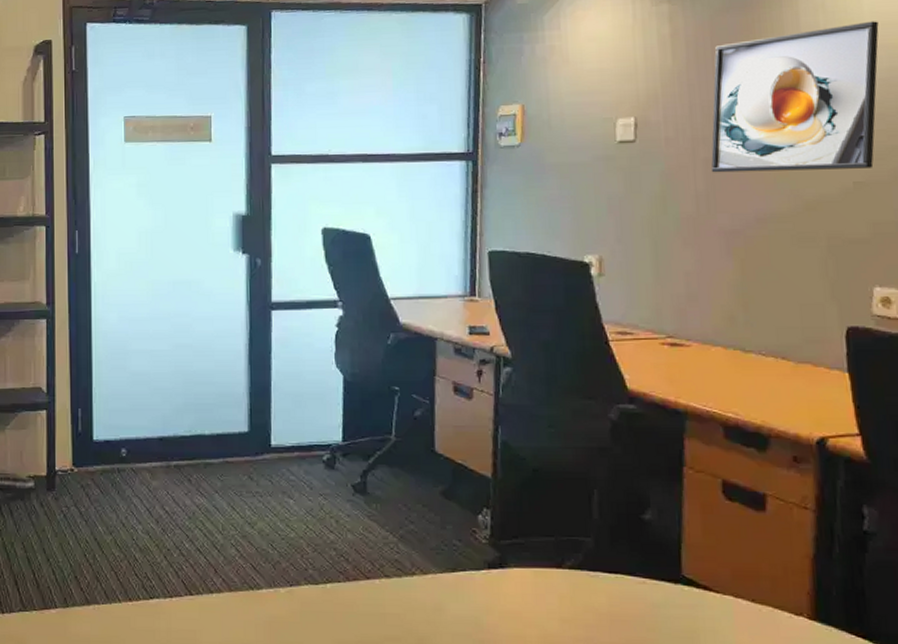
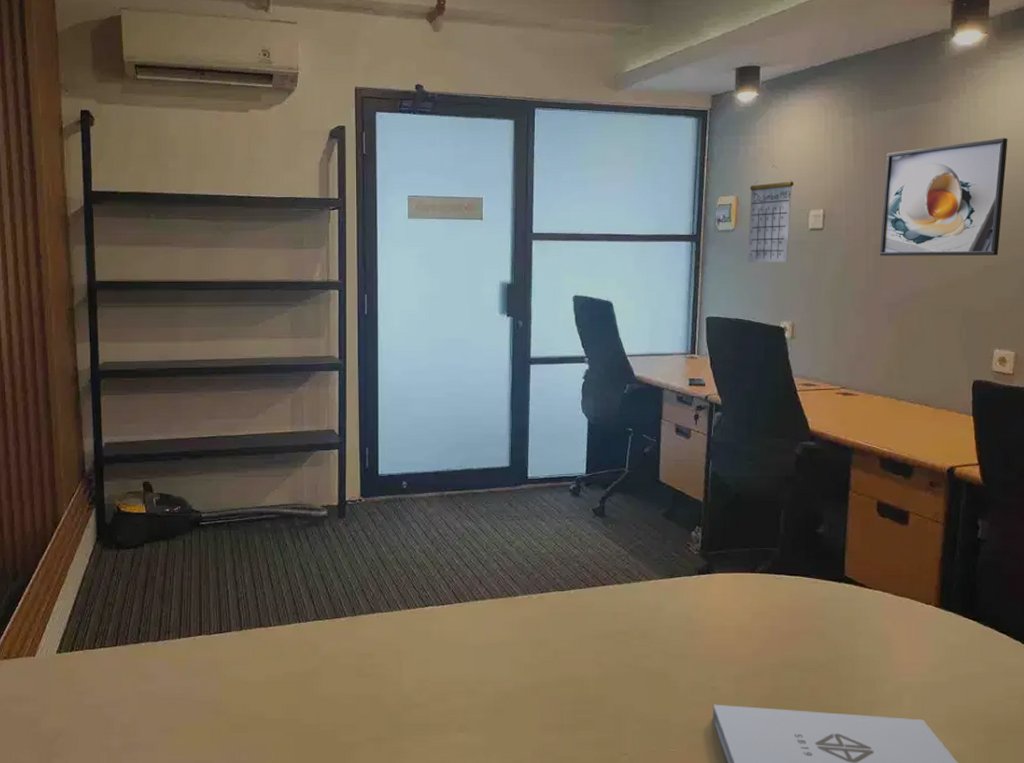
calendar: none [538,66,595,184] -> present [747,165,794,262]

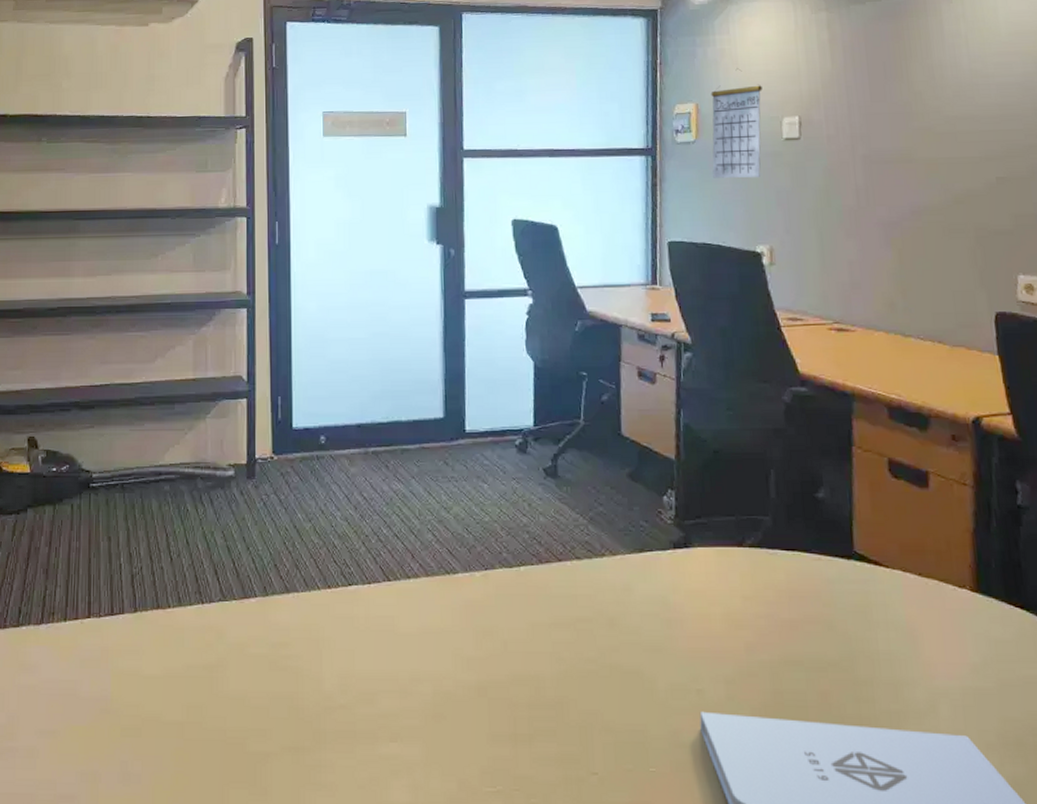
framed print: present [879,138,1008,257] -> none [869,30,1014,169]

